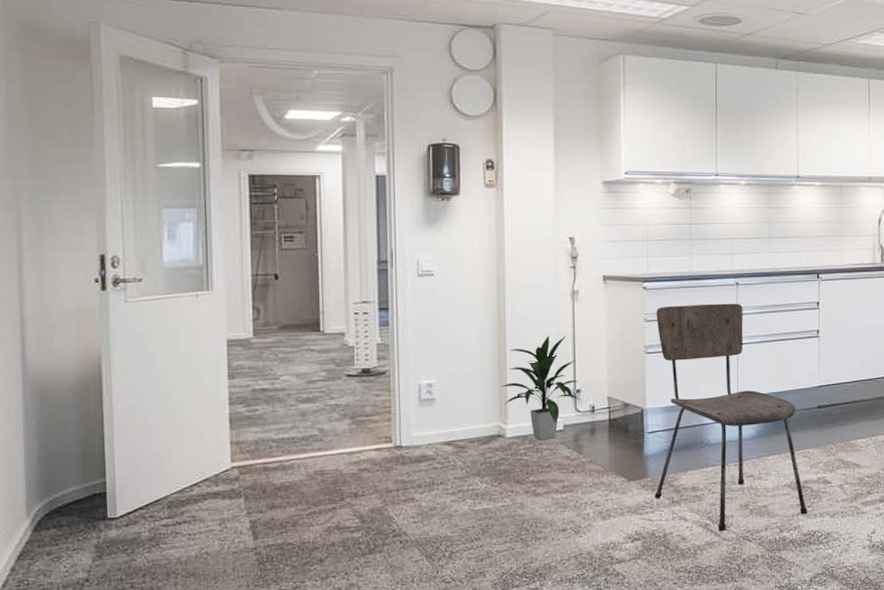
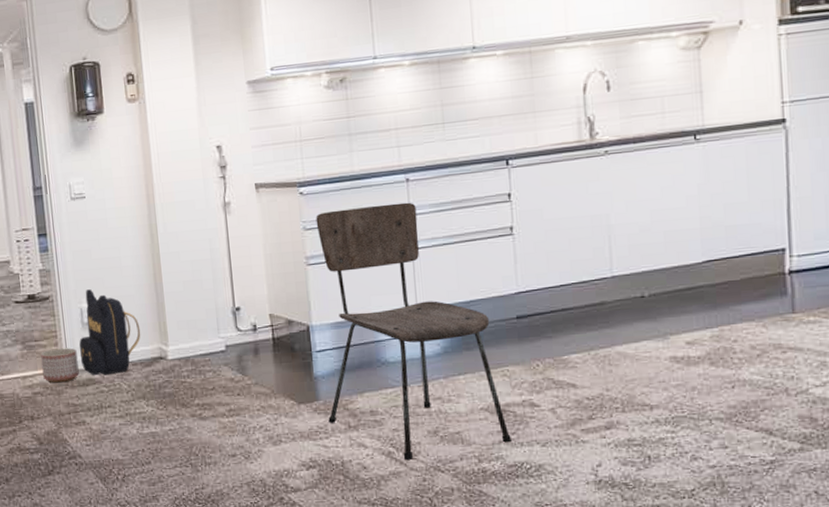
planter: none [371,424,412,459] -> present [41,347,79,383]
backpack: none [415,366,481,452] -> present [79,289,141,375]
indoor plant: present [500,335,581,441] -> none [158,250,242,362]

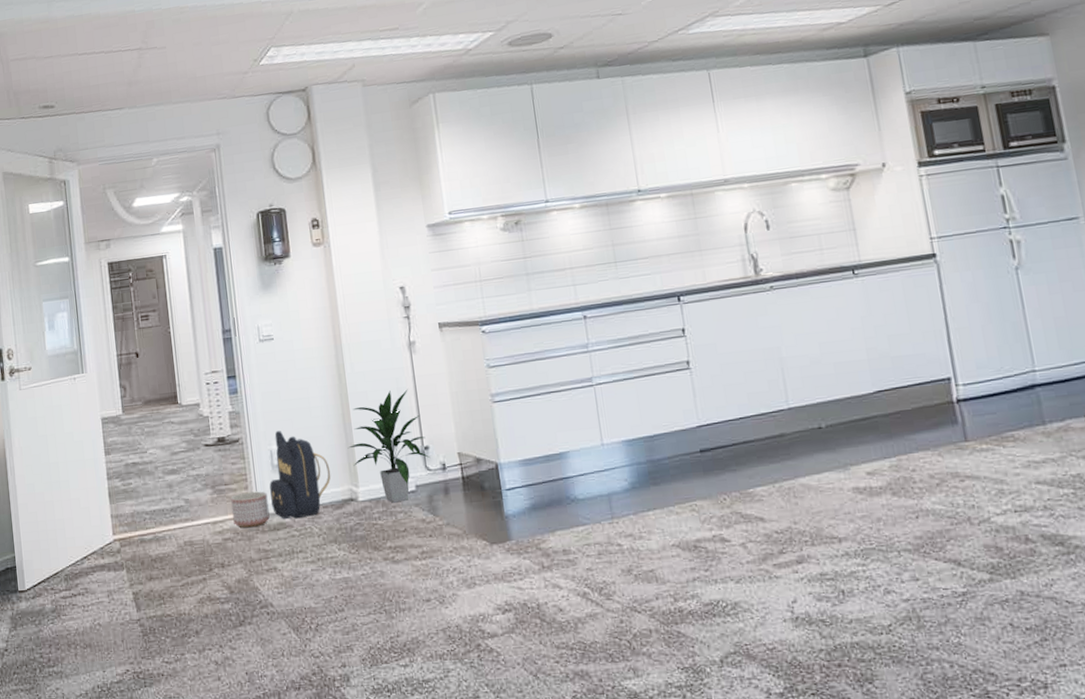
indoor plant: none [158,250,242,362] -> present [347,389,431,503]
dining chair: present [315,202,512,460] -> none [498,338,705,600]

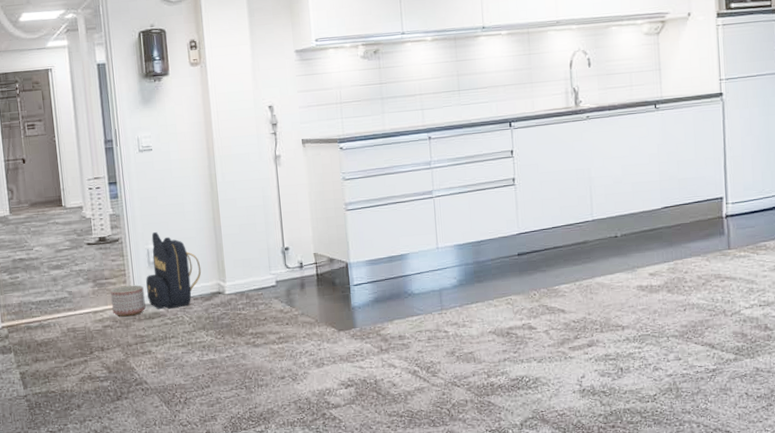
indoor plant: present [347,389,431,503] -> none [217,197,290,296]

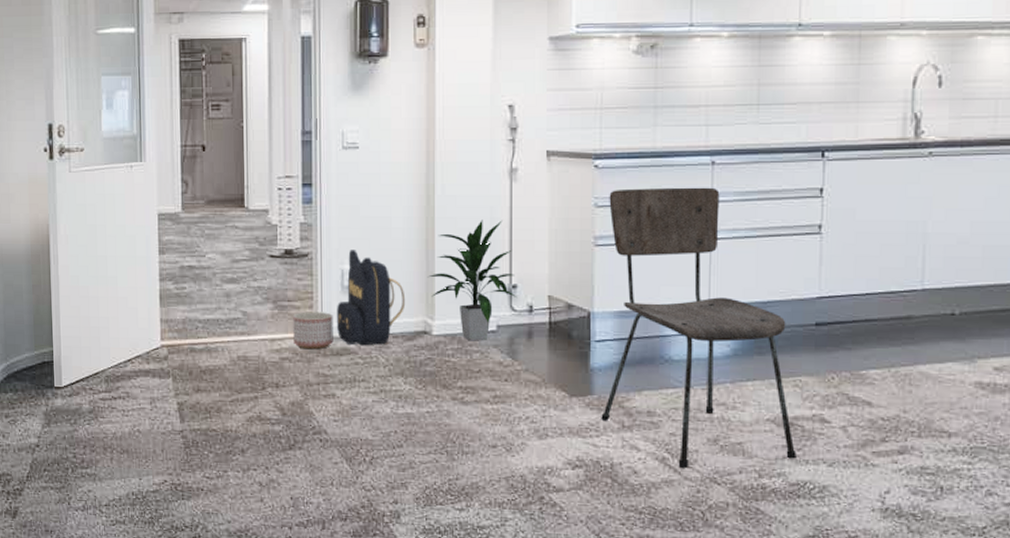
indoor plant: none [217,197,290,296] -> present [427,220,518,341]
dining chair: none [353,157,514,377] -> present [601,187,797,468]

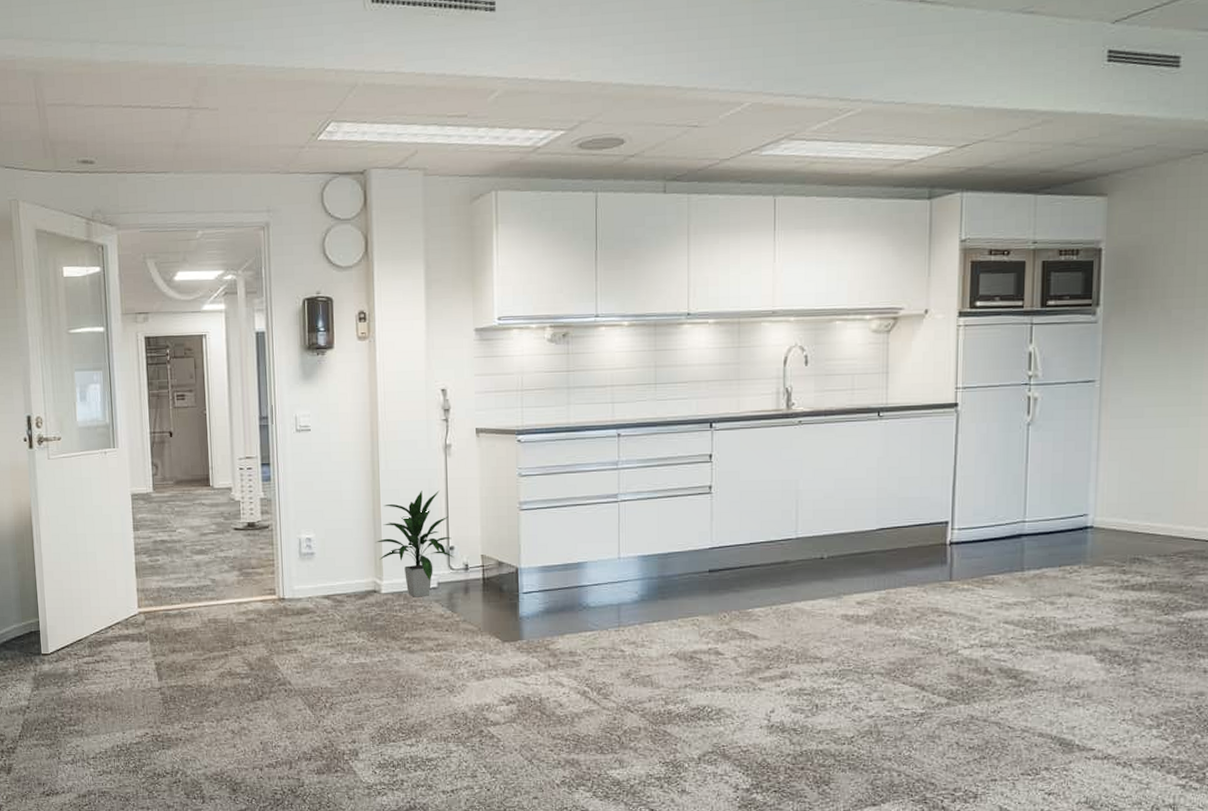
planter: present [293,311,333,350] -> none [257,577,294,611]
backpack: present [337,250,406,346] -> none [296,521,357,605]
dining chair: present [601,187,797,468] -> none [530,456,696,699]

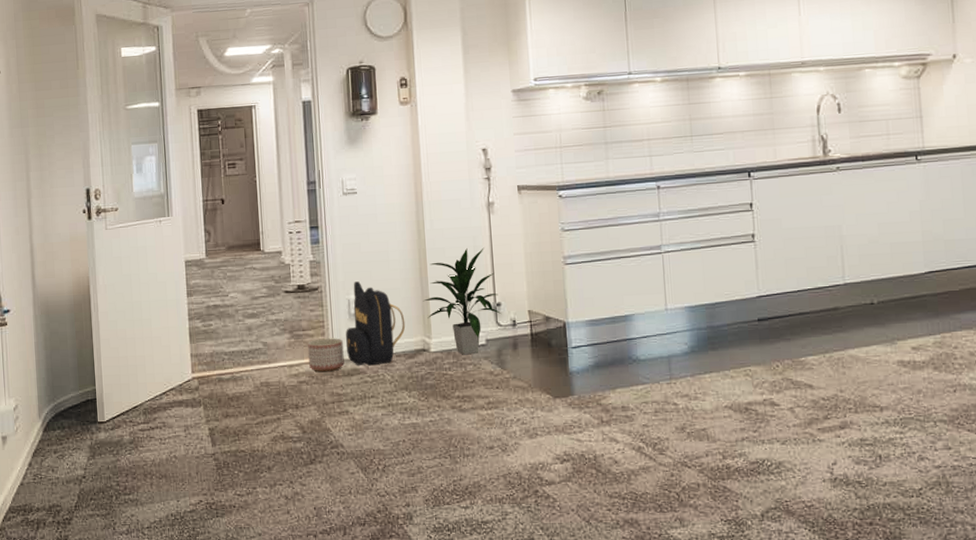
planter: none [257,577,294,611] -> present [308,338,344,372]
backpack: none [296,521,357,605] -> present [346,281,406,366]

